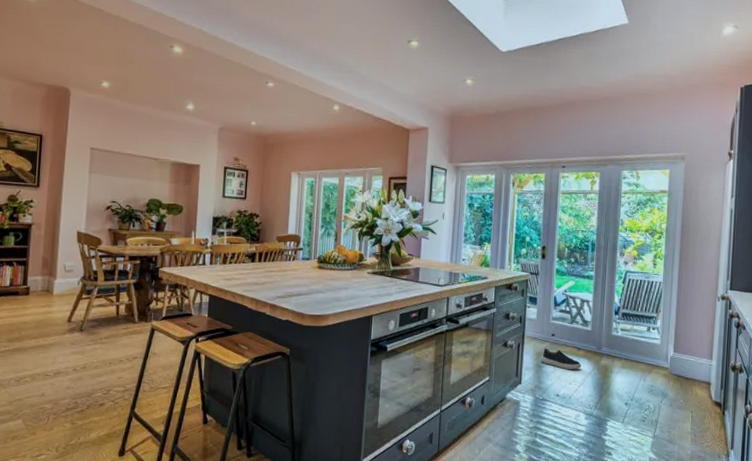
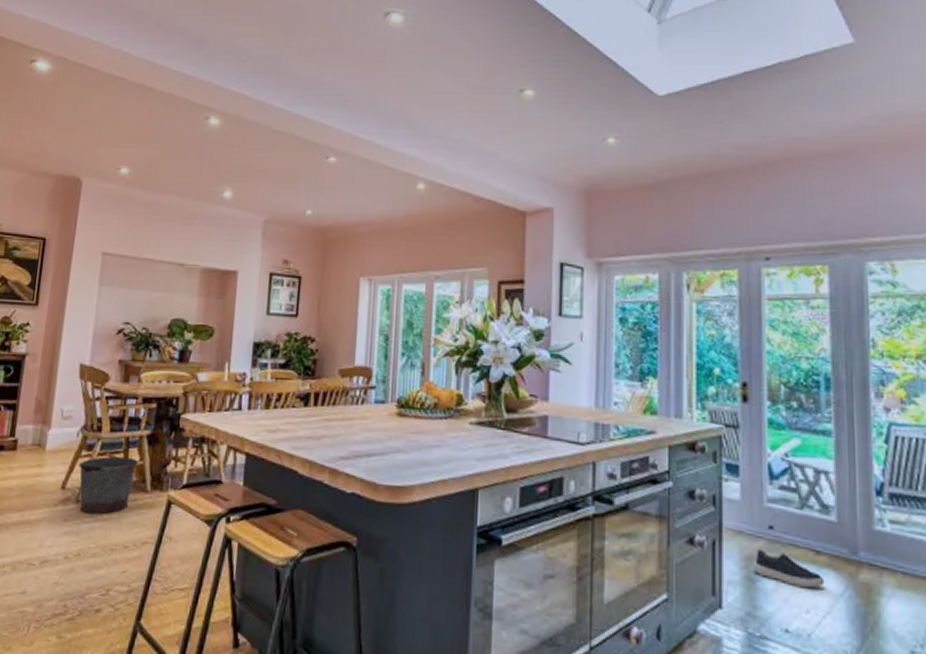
bucket: none [81,298,128,339] -> present [79,456,138,515]

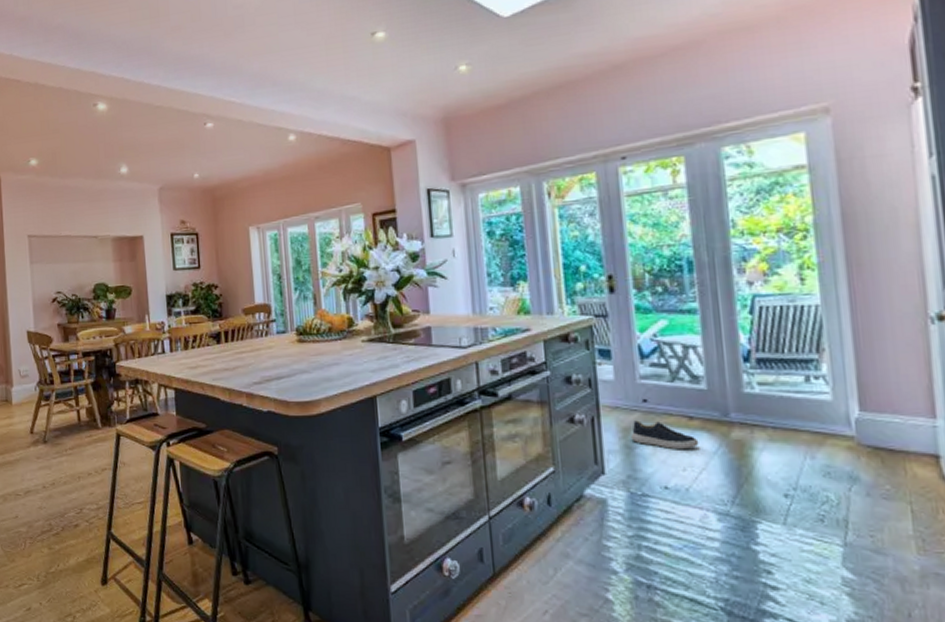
bucket: present [79,456,138,515] -> none [41,402,88,451]

